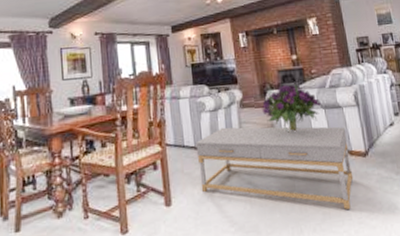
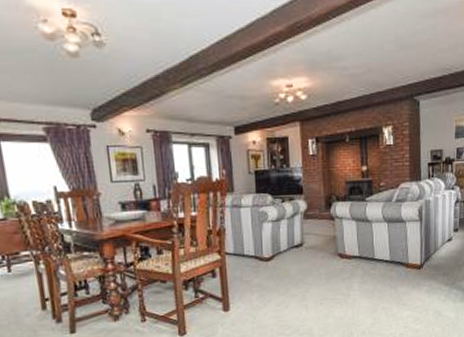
coffee table: present [195,126,354,210] -> none [256,237,406,316]
bouquet: present [261,84,321,133] -> none [325,196,385,245]

